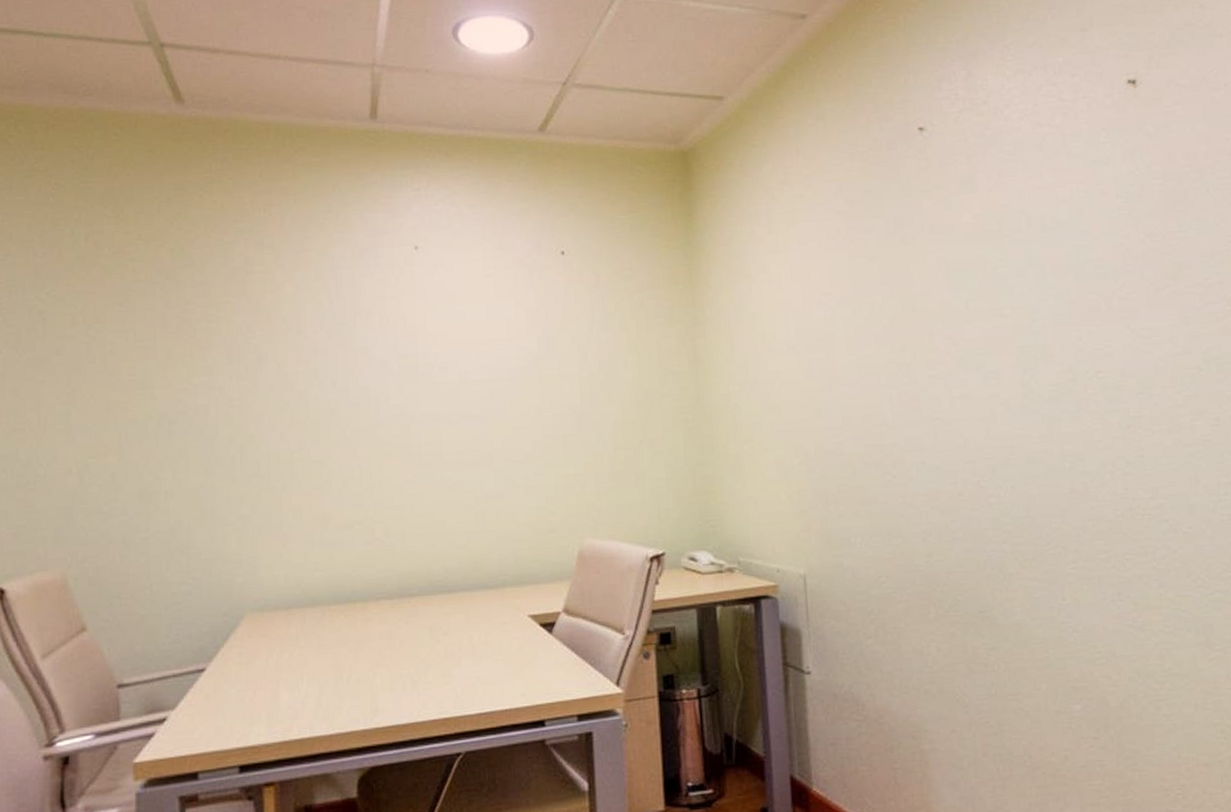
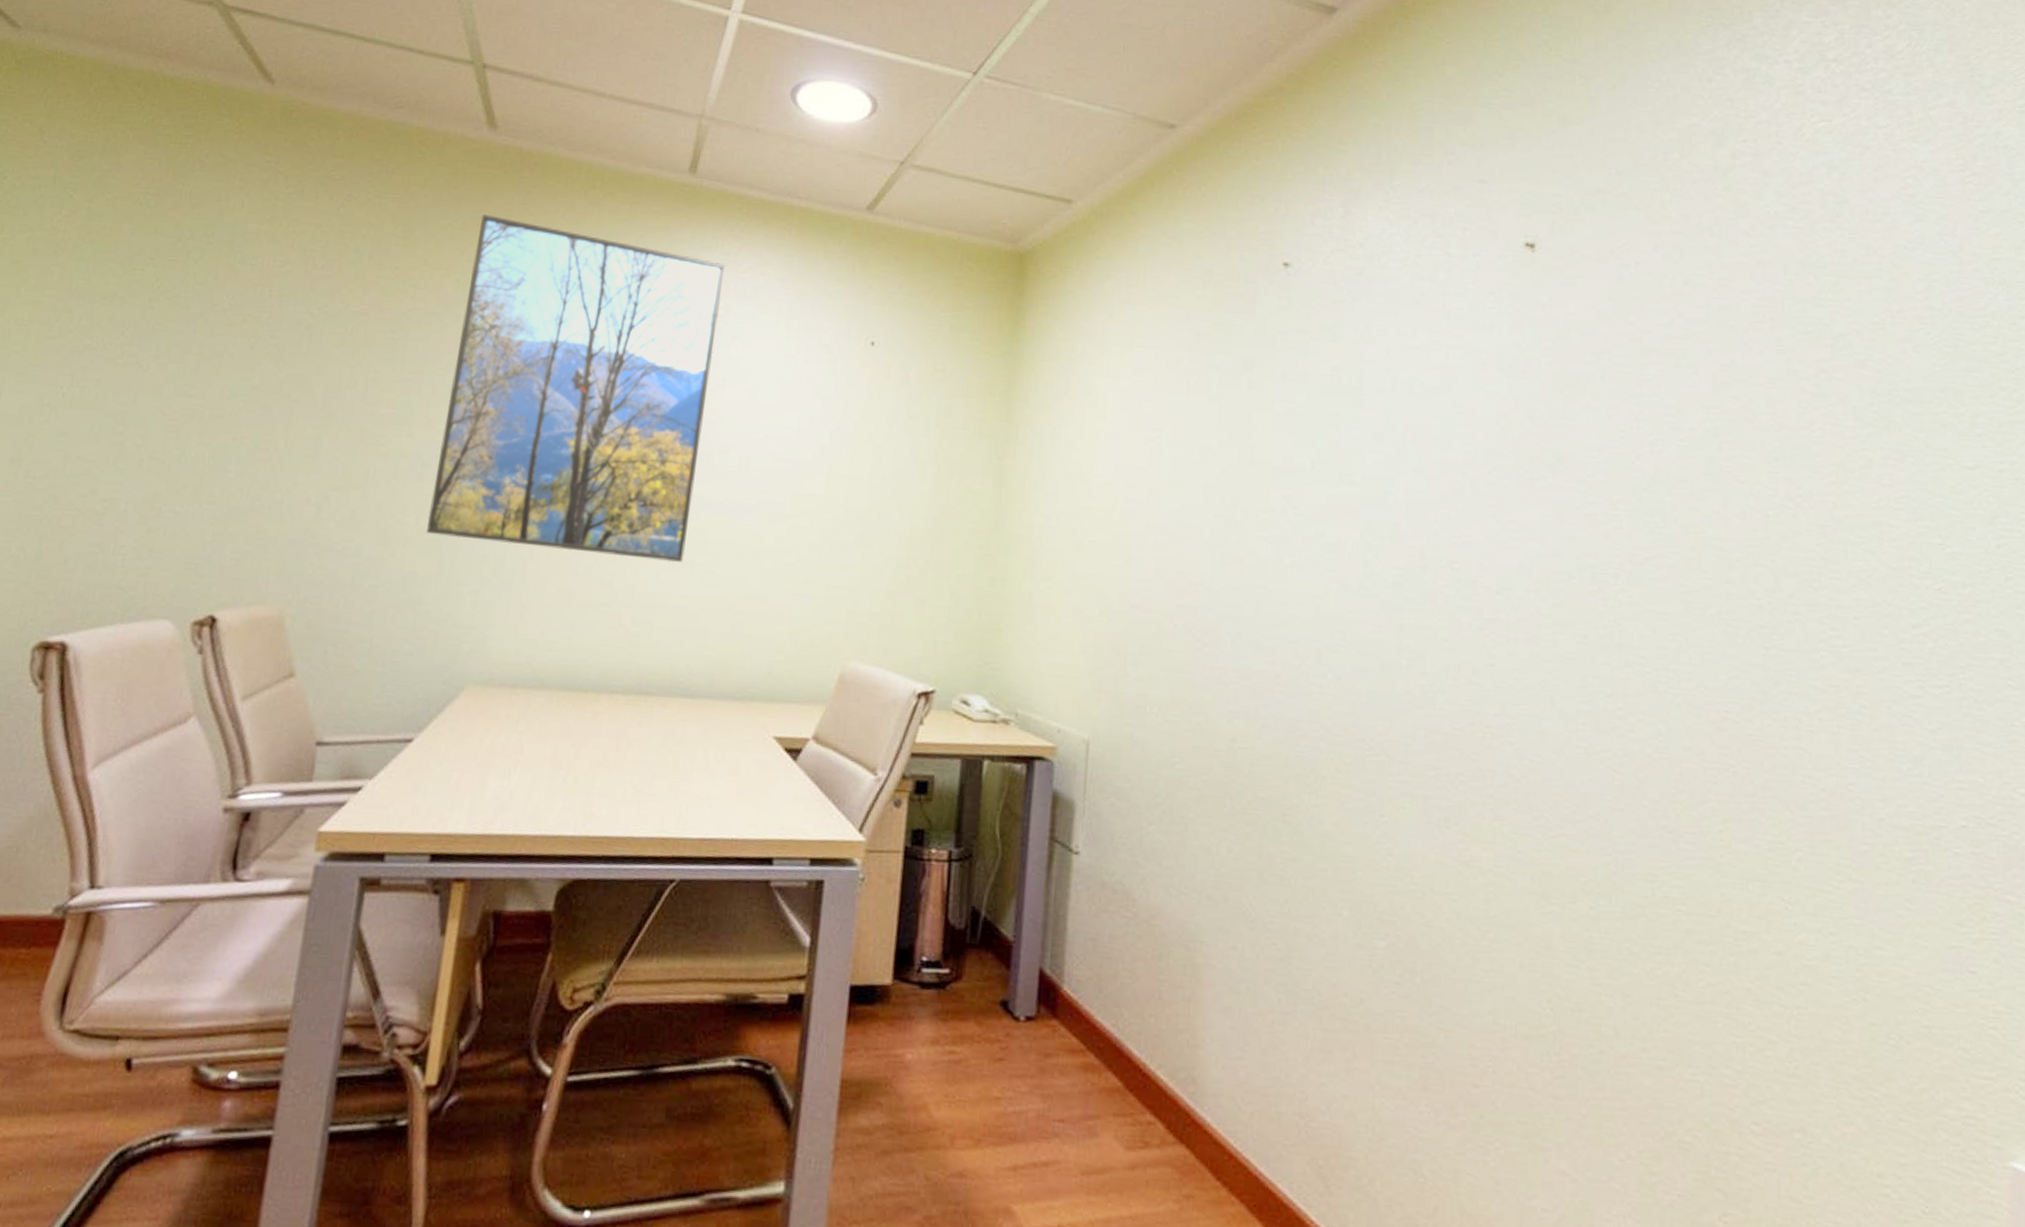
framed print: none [183,184,423,485] -> present [426,215,725,563]

